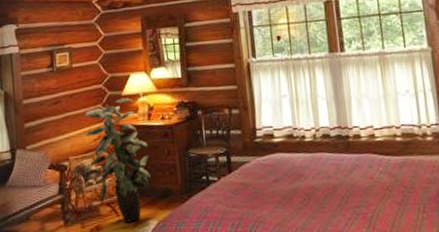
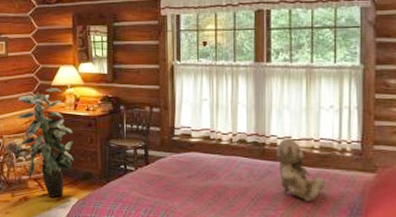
teddy bear: none [360,127,413,194] -> present [277,138,327,202]

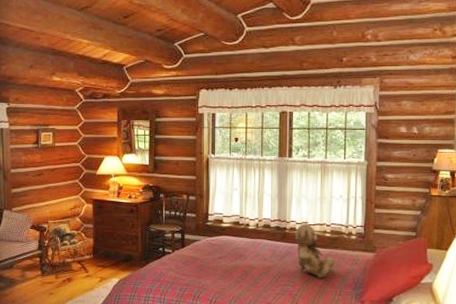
indoor plant: present [17,88,74,198] -> none [63,176,116,279]

